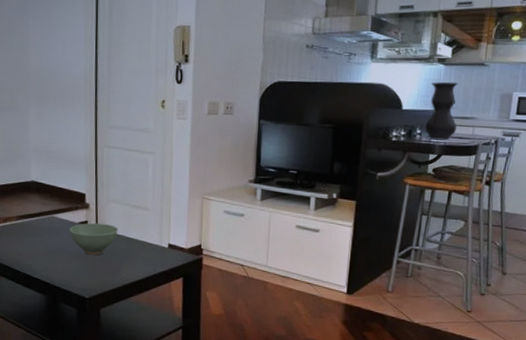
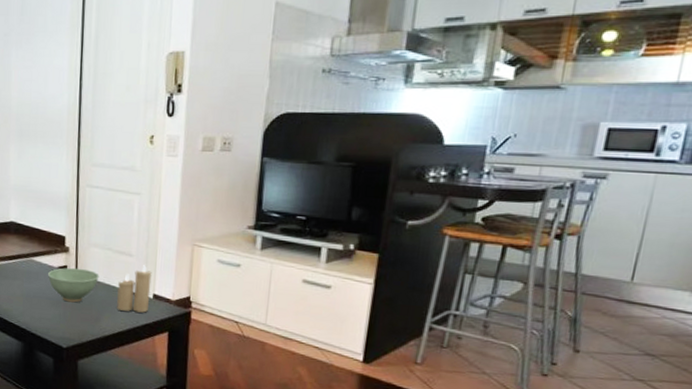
candle: none [135,218,167,261] -> present [117,265,152,313]
vase: present [425,81,458,141] -> none [473,110,522,183]

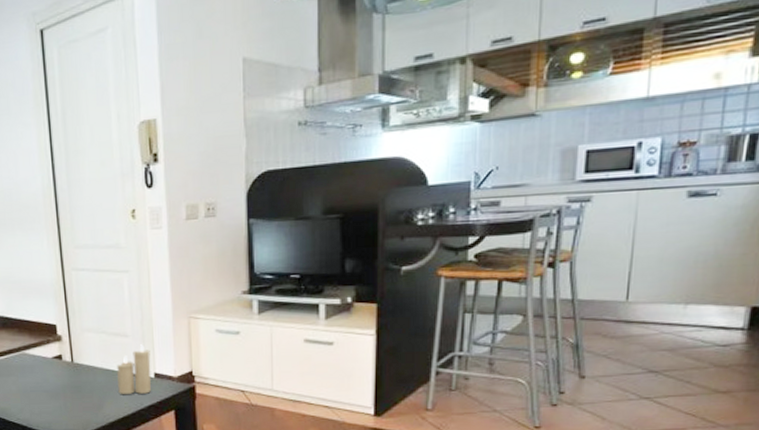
bowl: present [47,268,100,303] -> none [42,356,97,392]

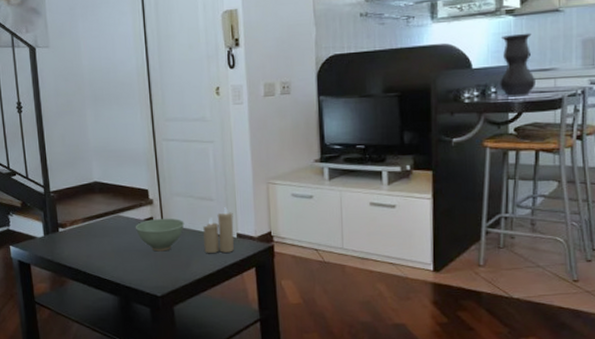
bowl: none [42,356,97,392] -> present [135,218,185,252]
vase: none [460,142,502,219] -> present [500,33,535,98]

